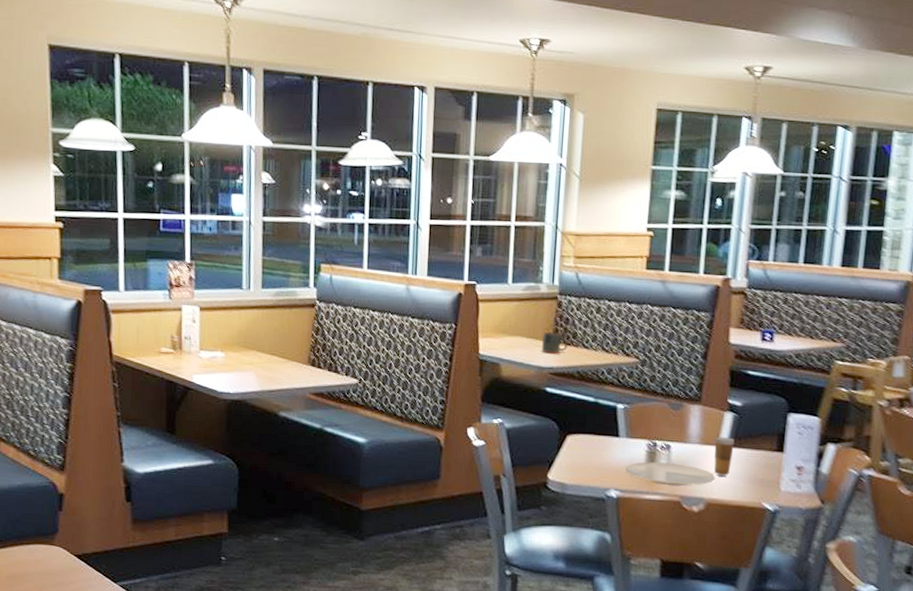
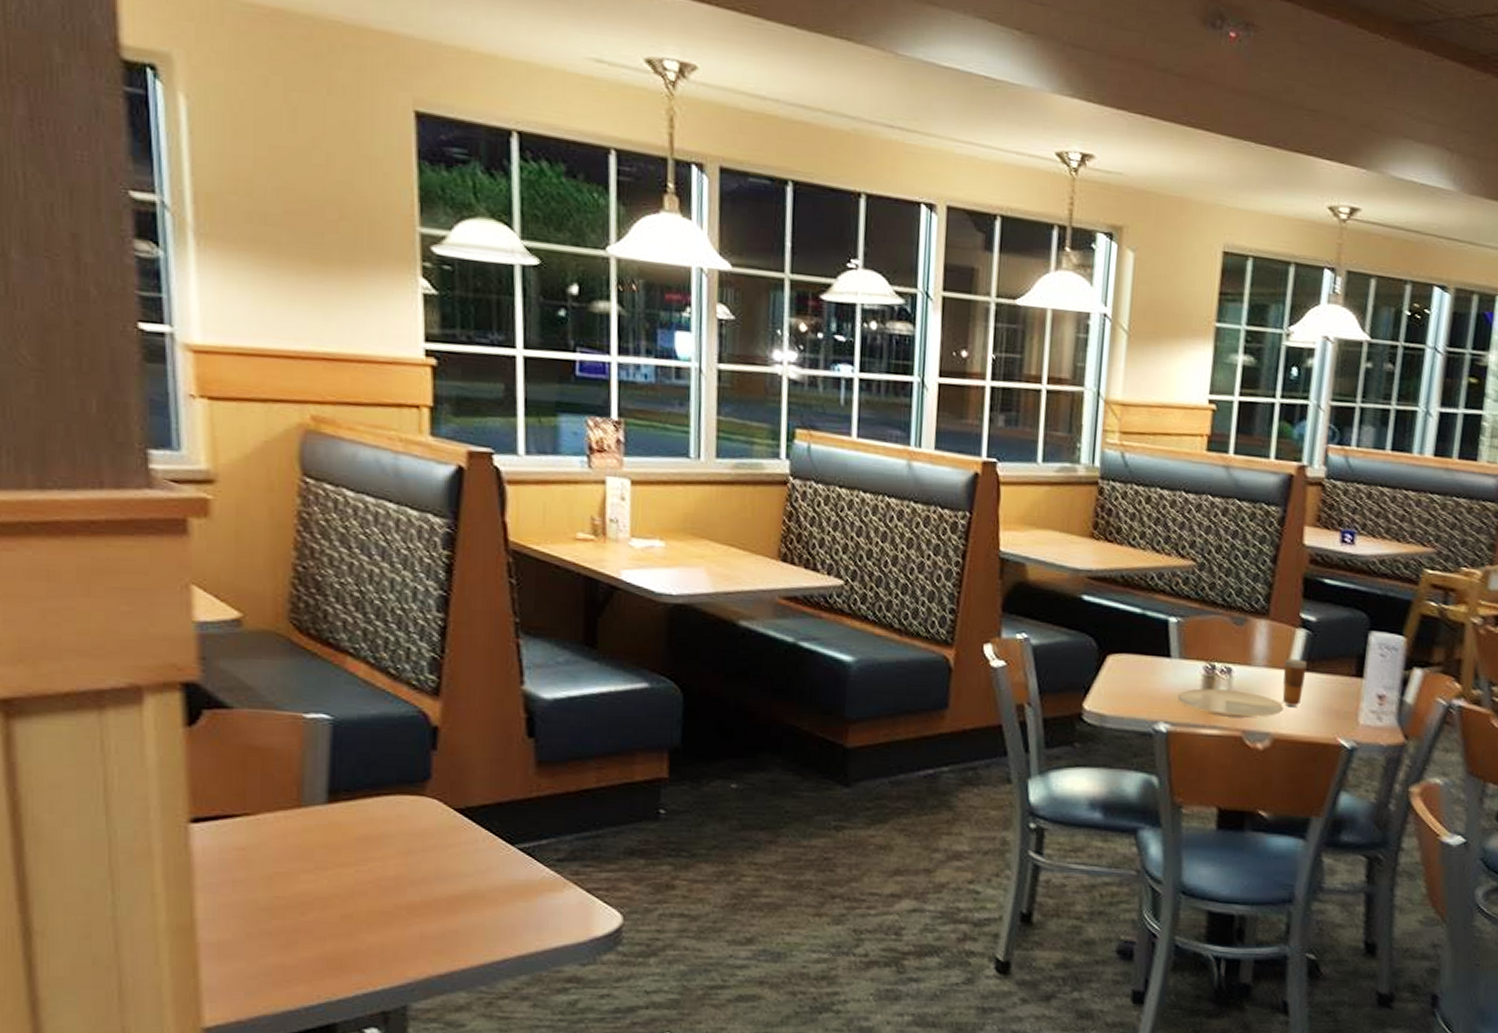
mug: present [541,332,568,354] -> none [1077,525,1111,553]

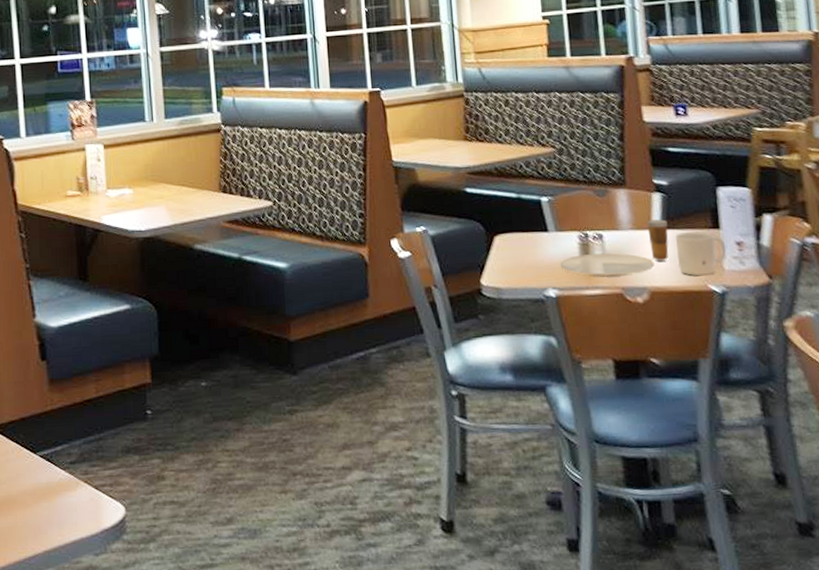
mug: none [1310,677,1366,728] -> present [676,232,727,276]

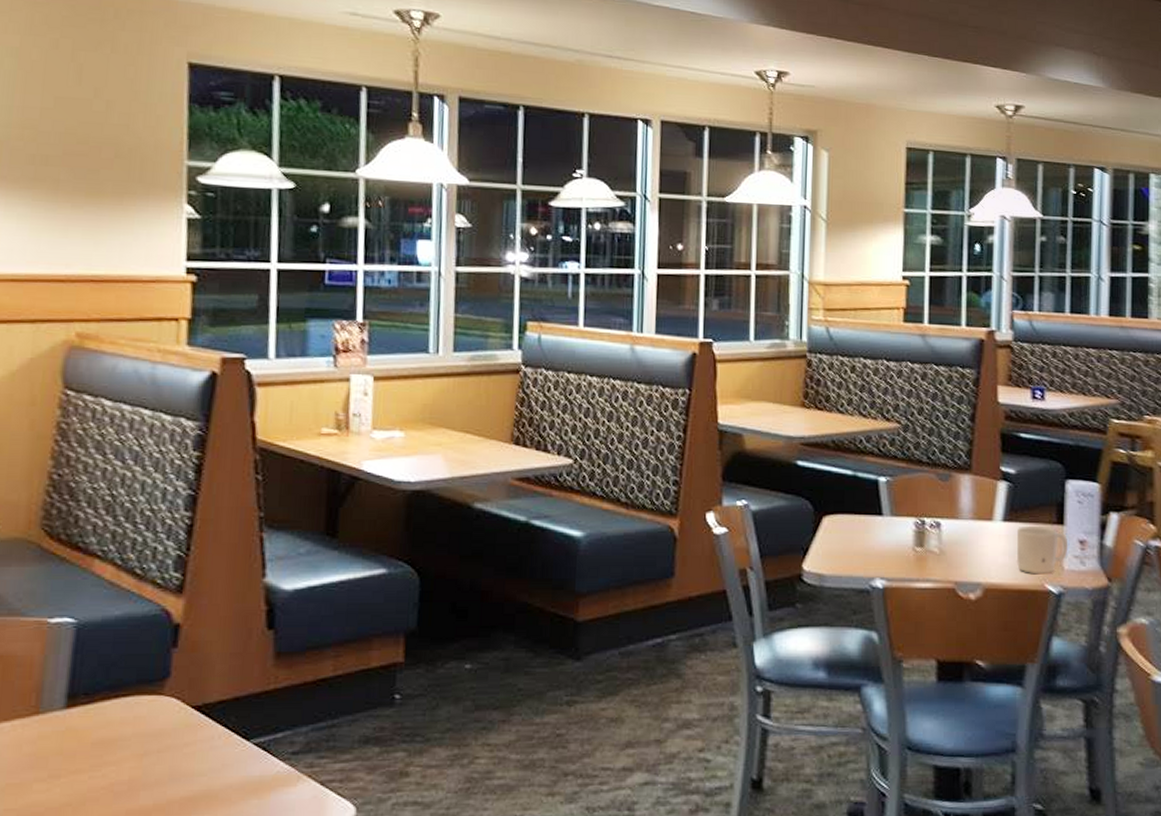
plate: present [559,253,655,277] -> none [890,543,992,569]
beverage cup: present [647,219,669,261] -> none [989,510,1010,556]

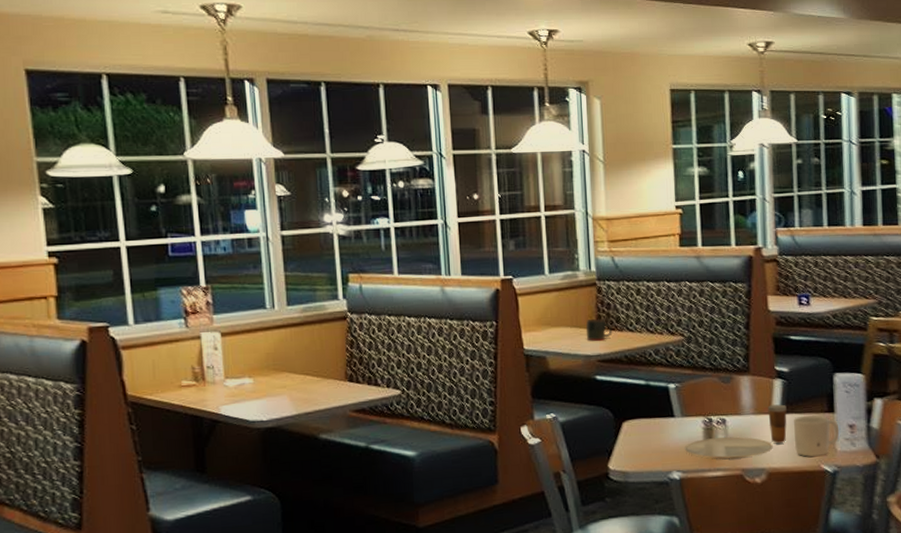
mug: none [790,396,821,421] -> present [585,319,613,341]
plate: none [890,543,992,569] -> present [684,436,773,460]
beverage cup: none [989,510,1010,556] -> present [768,404,787,444]

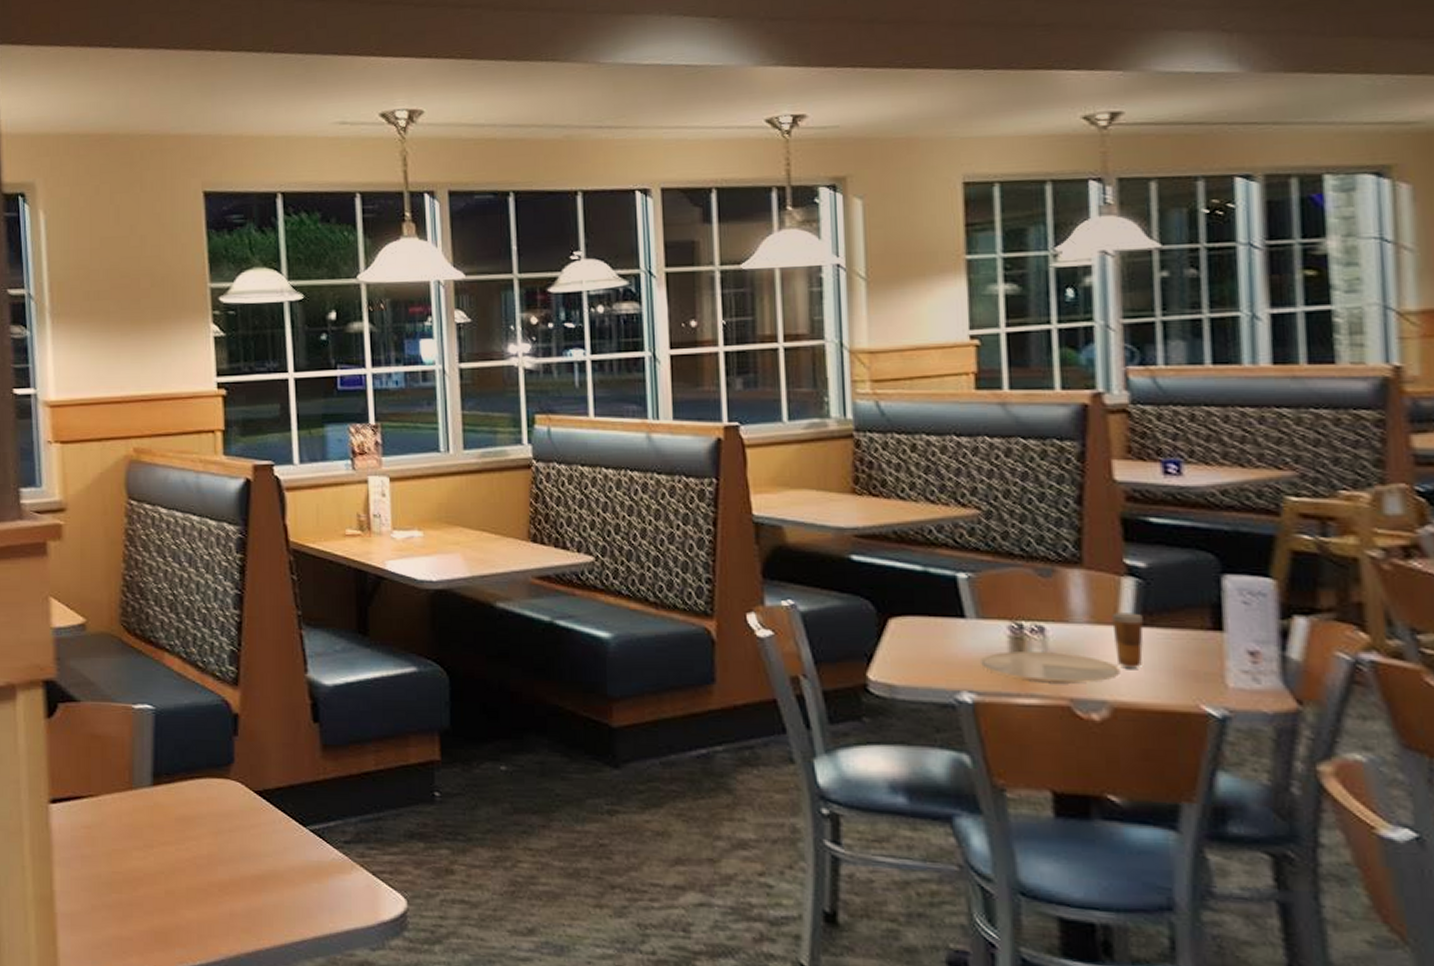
mug: present [585,319,613,341] -> none [837,481,876,510]
mug: present [794,415,840,457] -> none [1155,633,1233,693]

